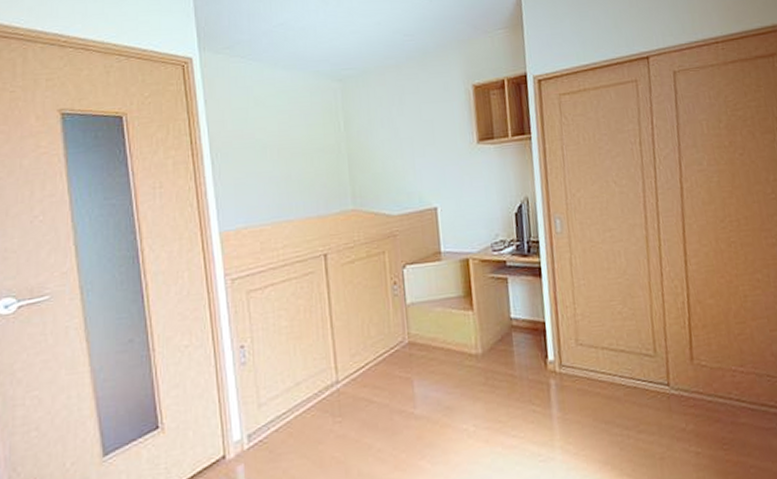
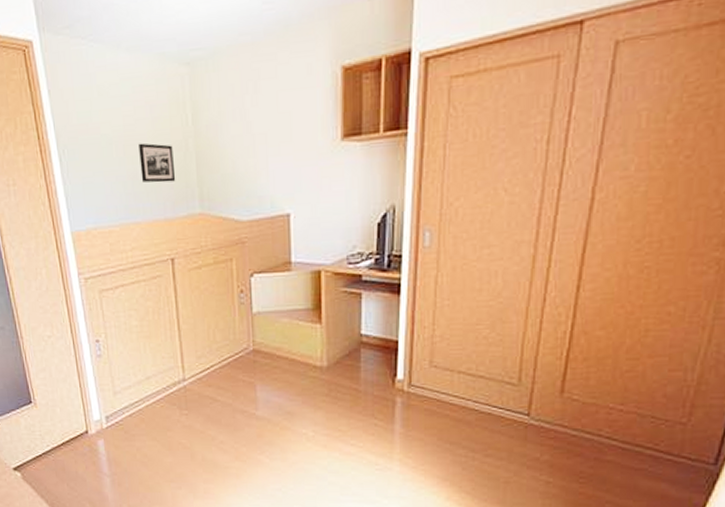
picture frame: none [293,146,329,183] -> present [139,143,176,183]

